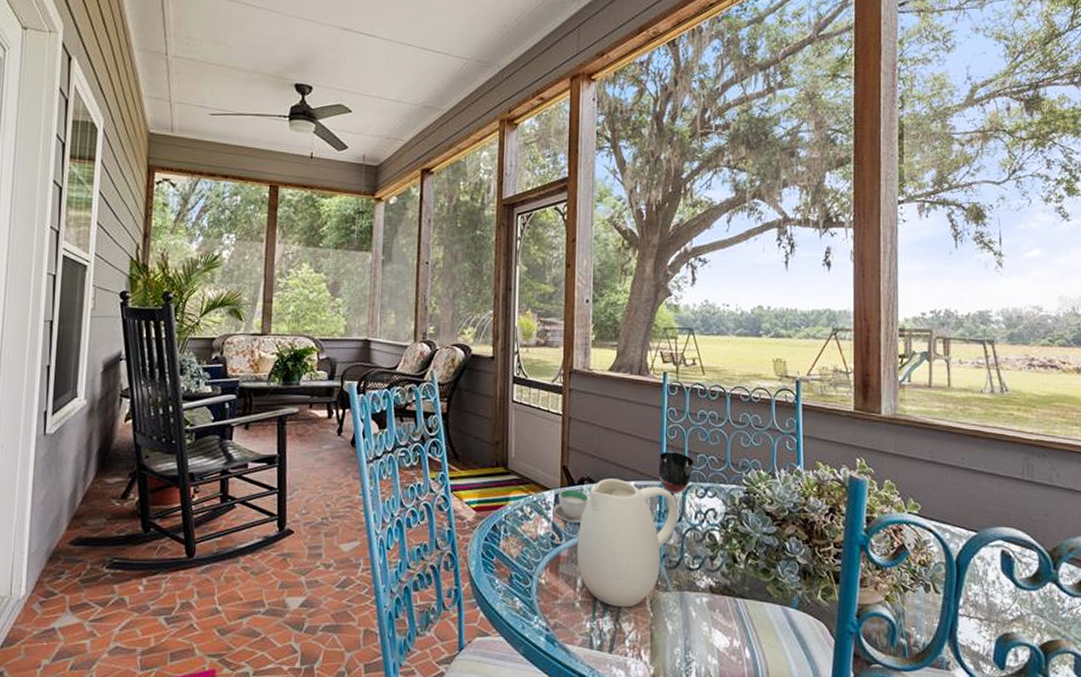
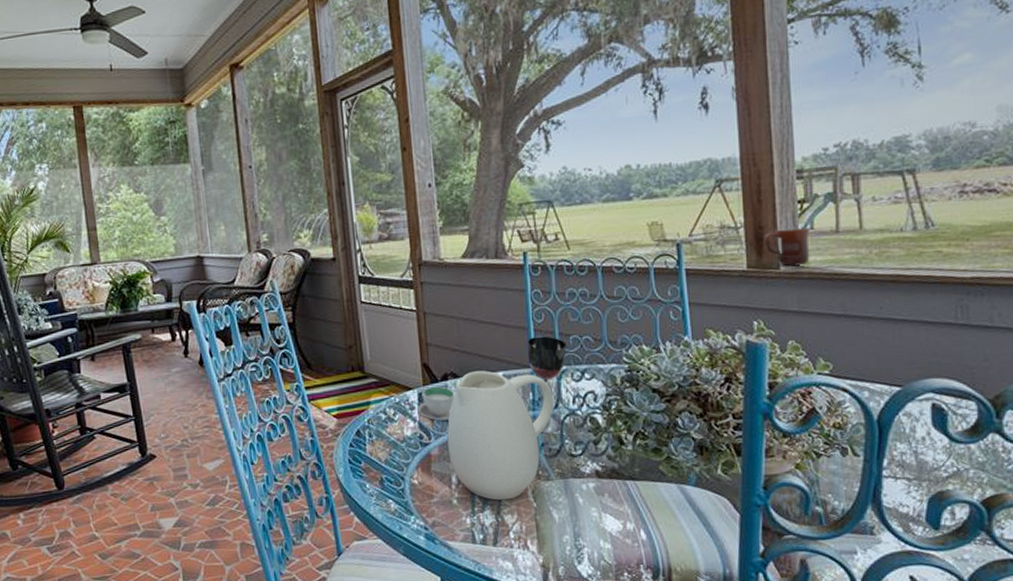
mug: none [869,376,908,413] -> present [763,226,811,266]

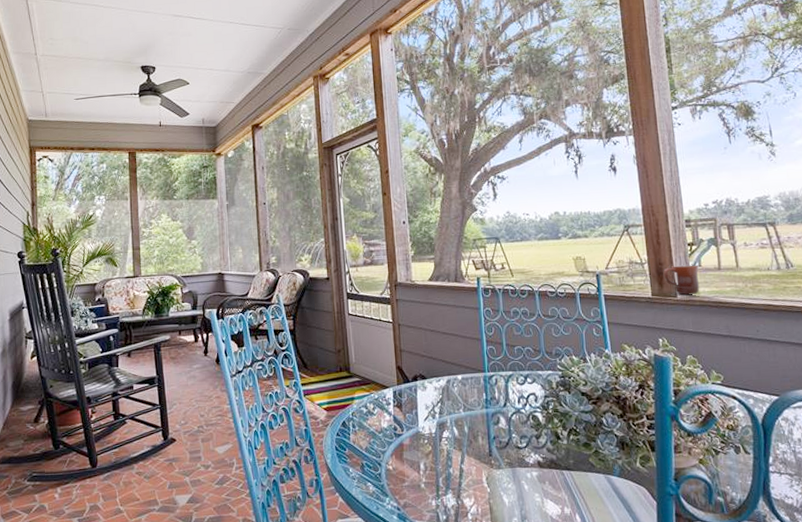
cup: present [417,386,455,421] -> none [392,386,423,415]
pitcher: present [447,370,555,501] -> none [416,373,503,486]
wineglass: present [527,336,567,434] -> none [481,346,512,429]

